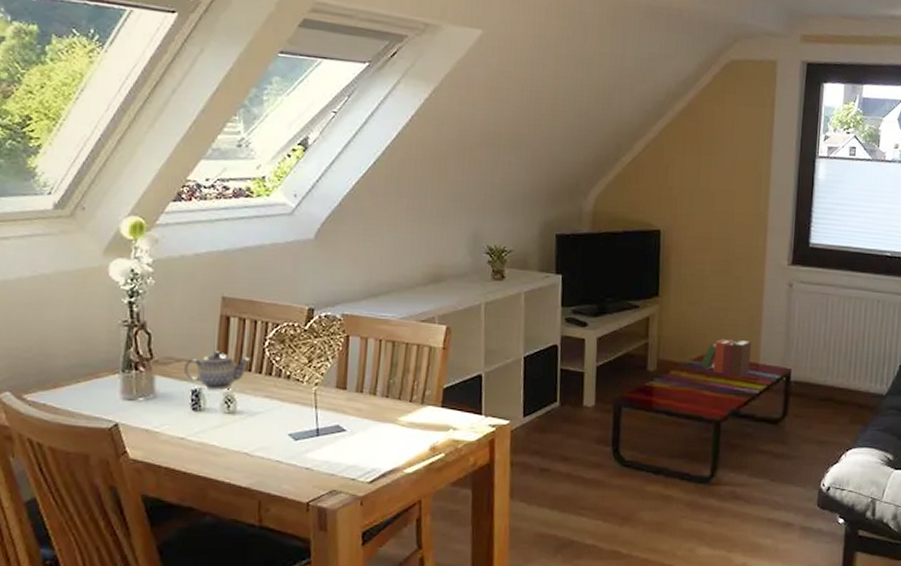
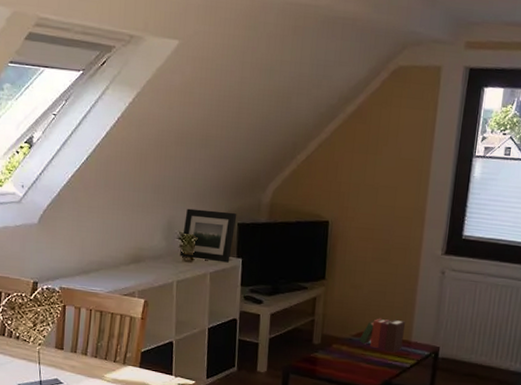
picture frame: none [488,218,555,280] -> present [180,208,237,263]

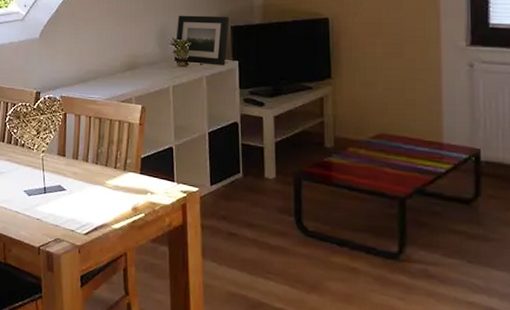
books: present [358,318,405,353] -> none [378,117,433,156]

